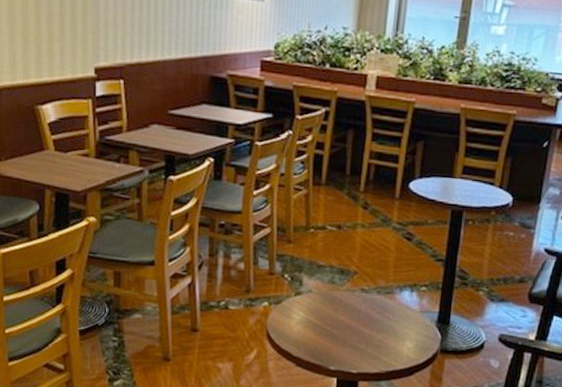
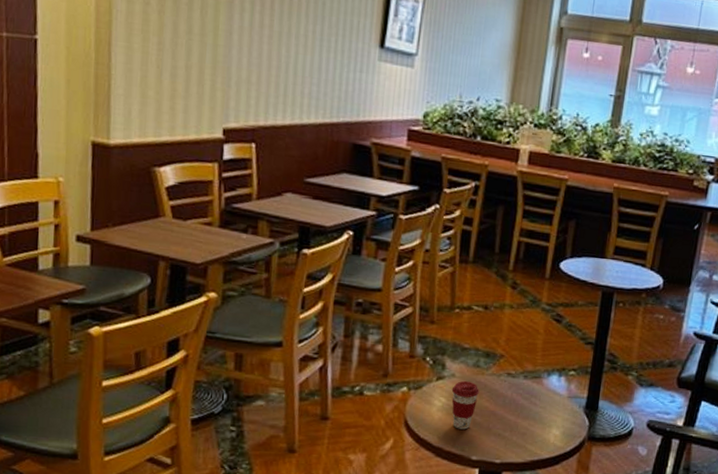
coffee cup: none [309,296,335,342] -> present [451,380,479,430]

